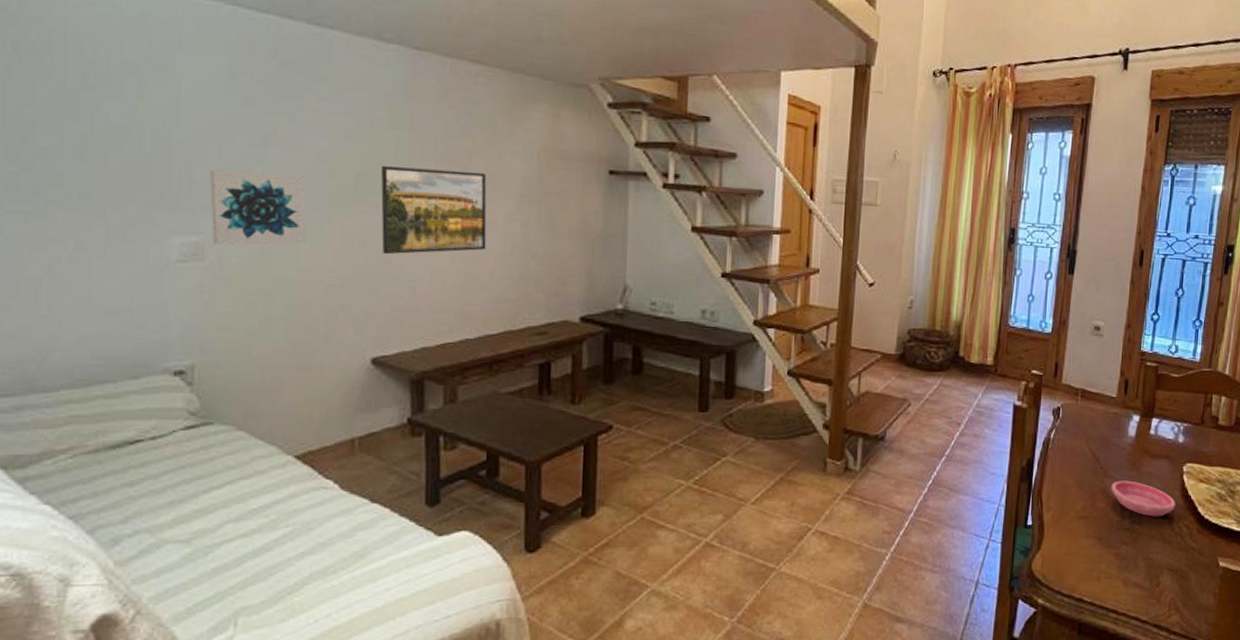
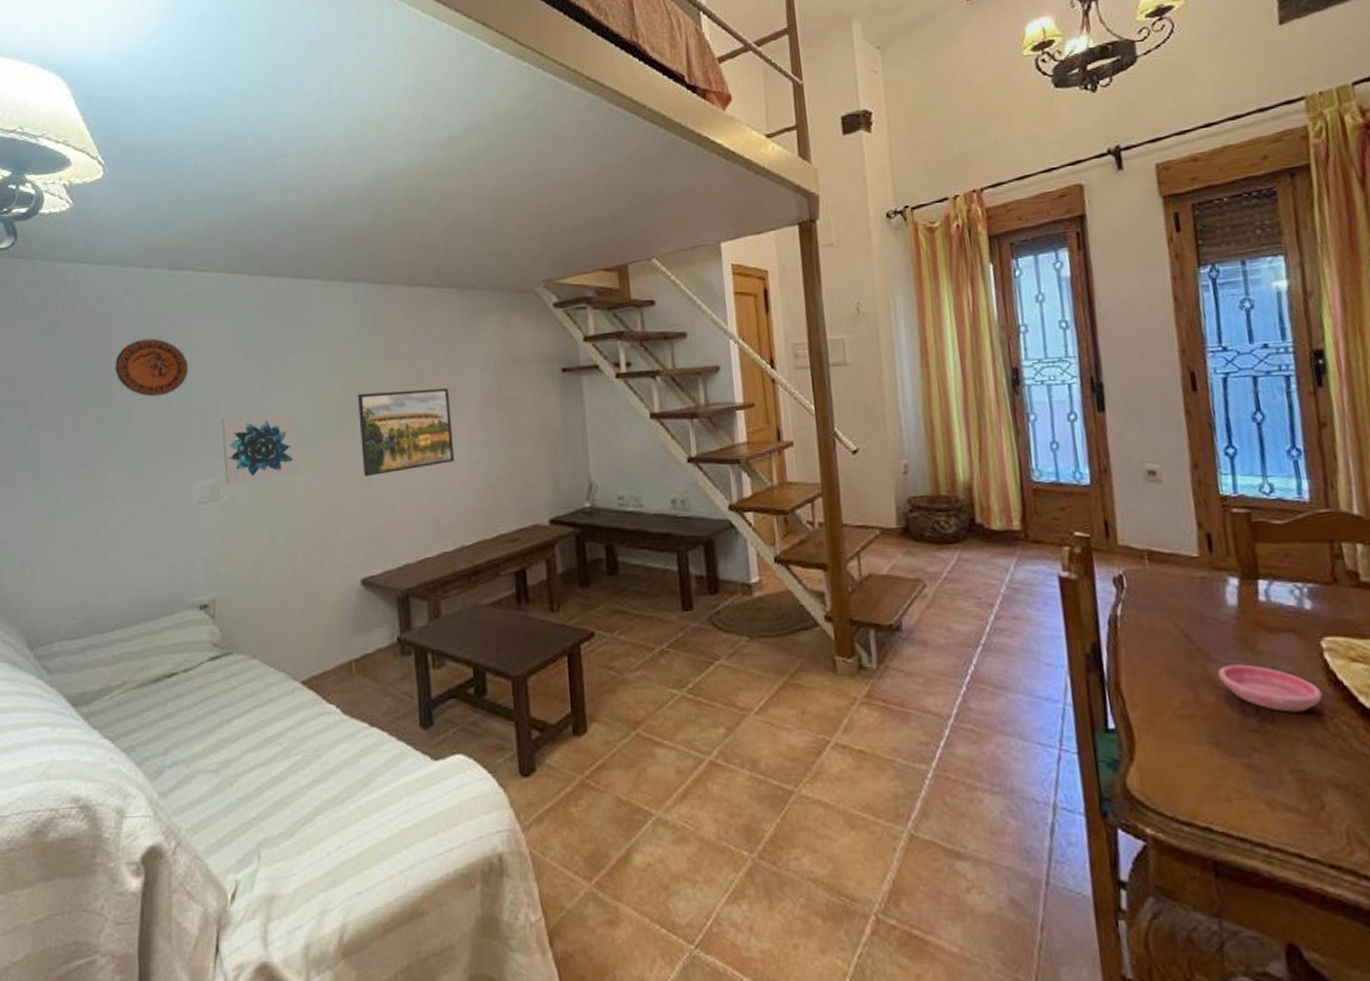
decorative plate: none [67,62,170,134] -> present [115,338,189,397]

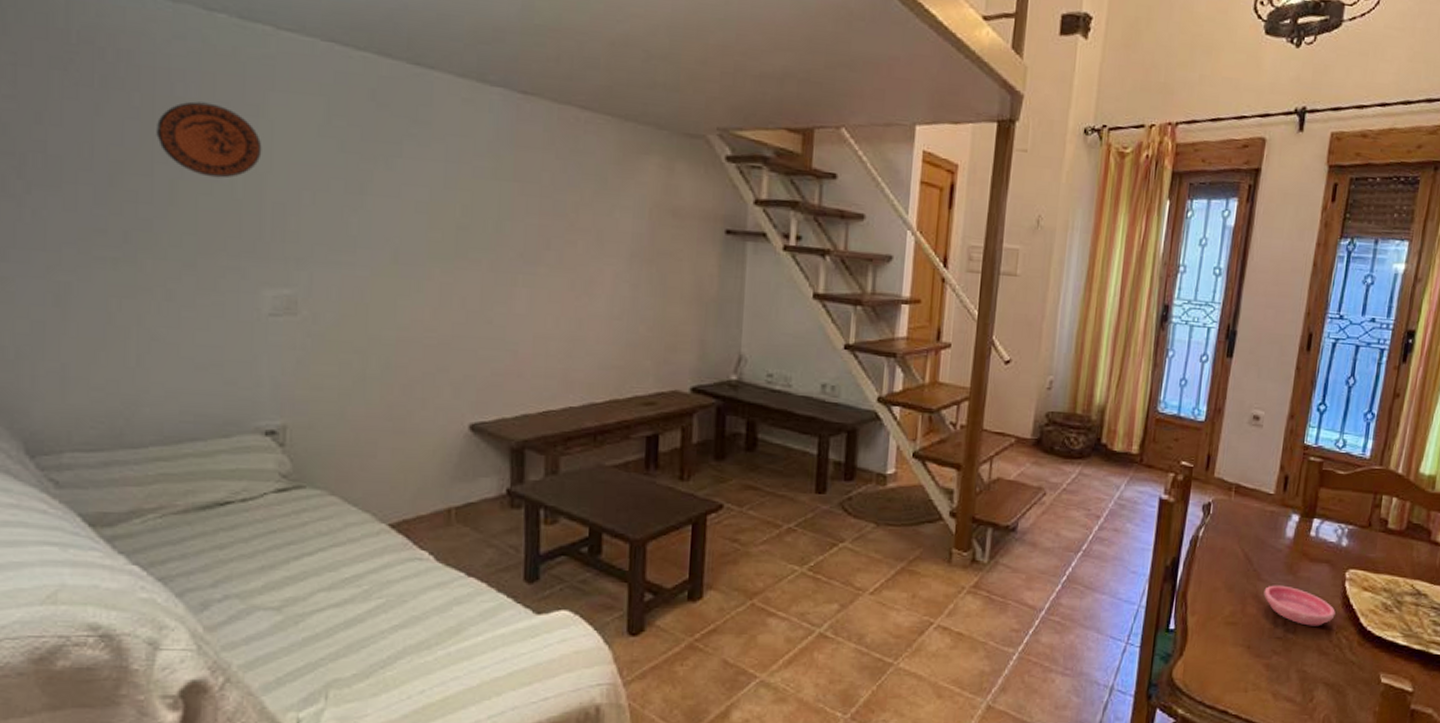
wall art: present [221,413,299,485] -> none [303,219,403,300]
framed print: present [358,387,455,477] -> none [482,218,595,315]

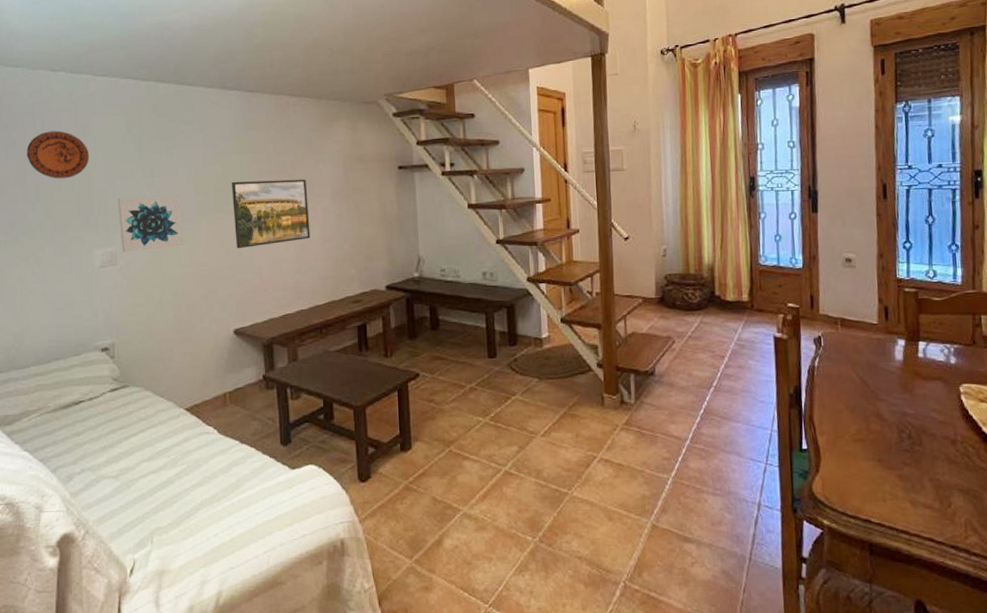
wall art: none [303,219,403,300] -> present [118,196,183,252]
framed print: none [482,218,595,315] -> present [232,178,311,249]
saucer: present [1264,585,1336,626] -> none [884,403,957,438]

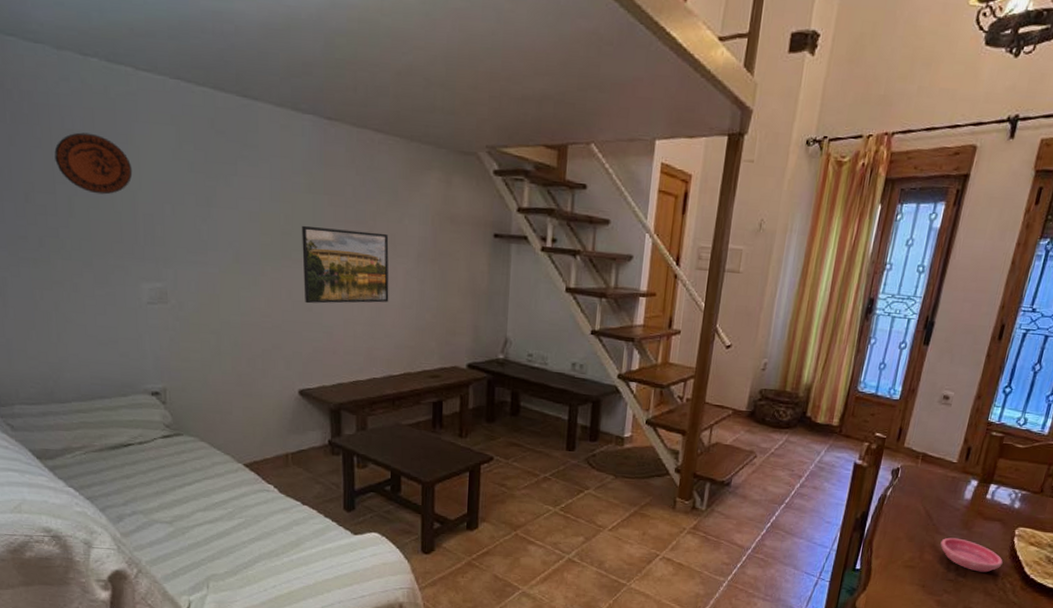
wall art: present [118,196,183,252] -> none [167,227,244,292]
saucer: none [884,403,957,438] -> present [940,537,1003,573]

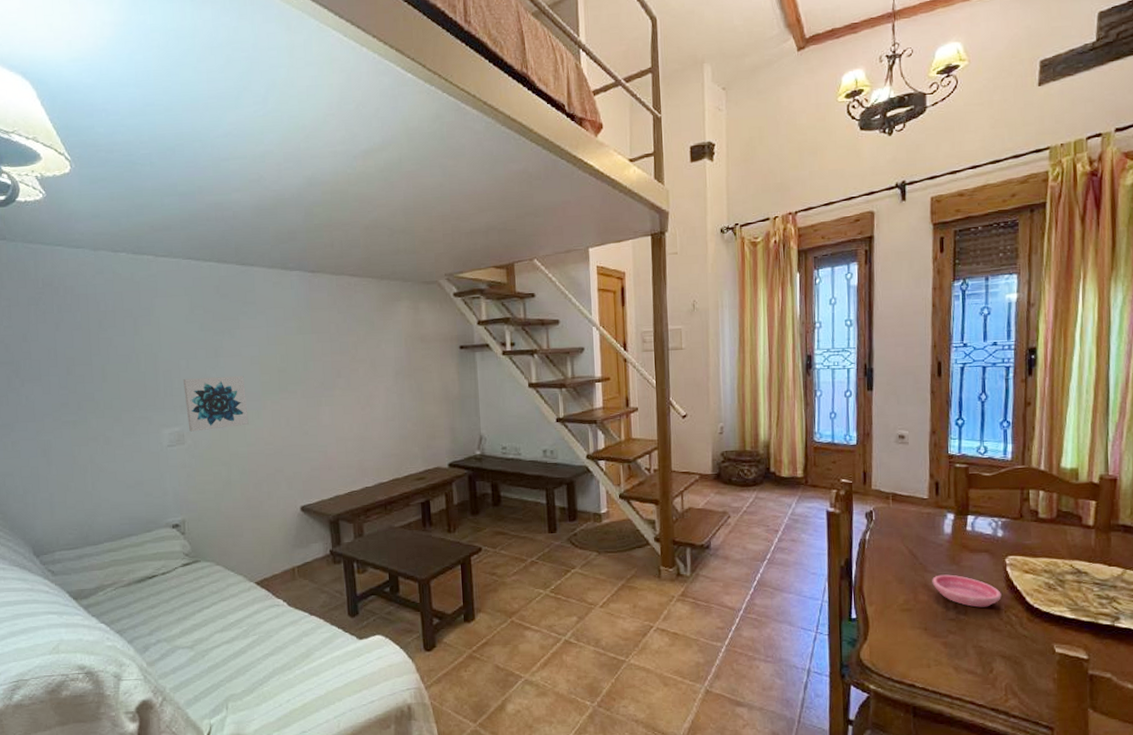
decorative plate: present [54,132,133,195] -> none [91,311,154,360]
wall art: none [167,227,244,292] -> present [183,376,249,432]
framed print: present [302,225,389,304] -> none [295,358,374,428]

